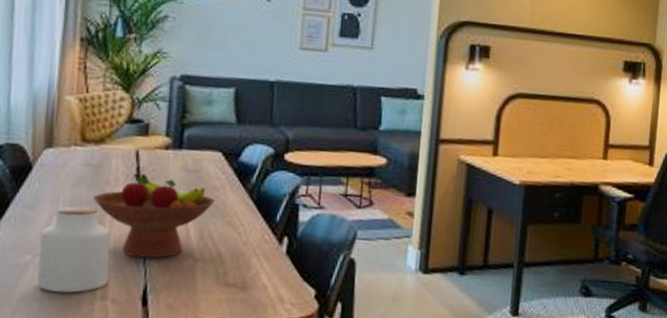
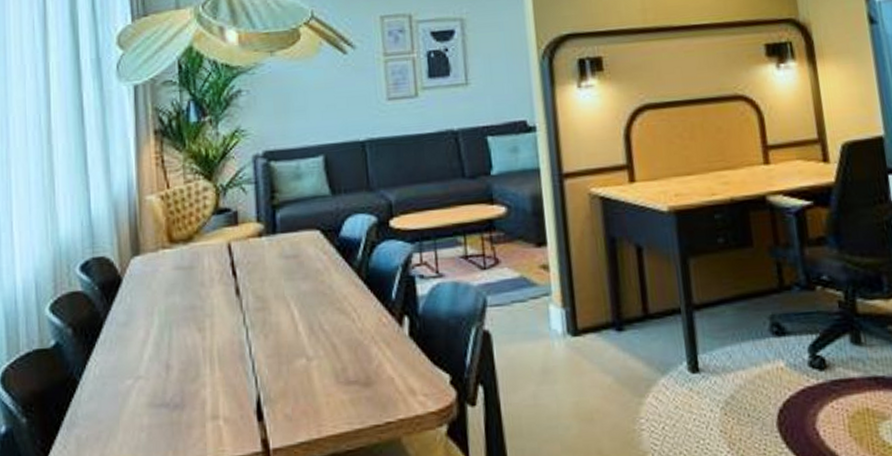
jar: present [37,206,111,293] -> none [138,315,217,418]
fruit bowl: present [93,172,215,258] -> none [189,267,321,365]

